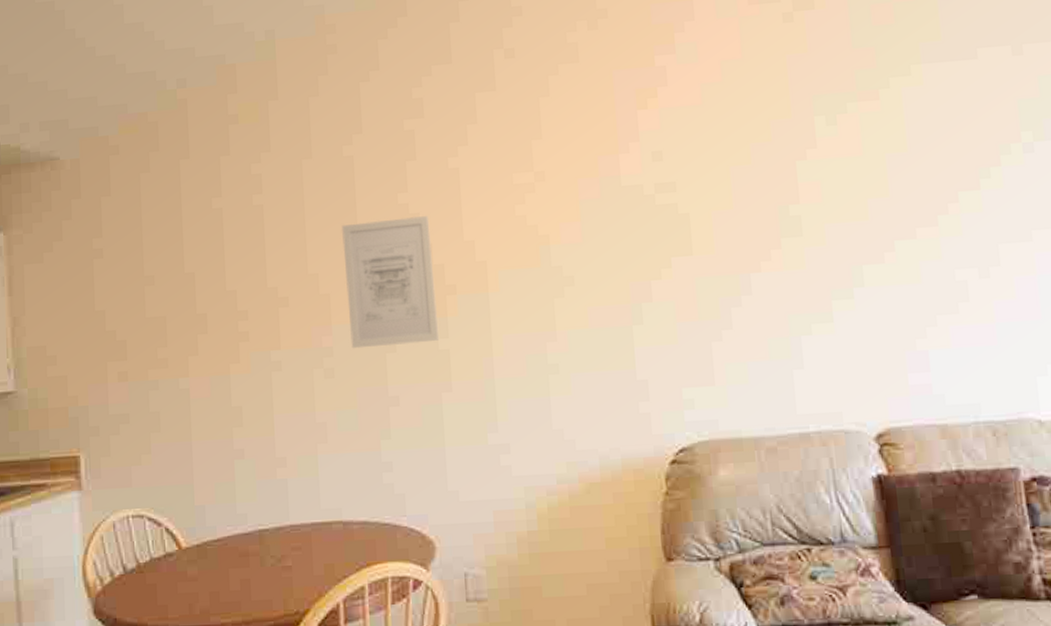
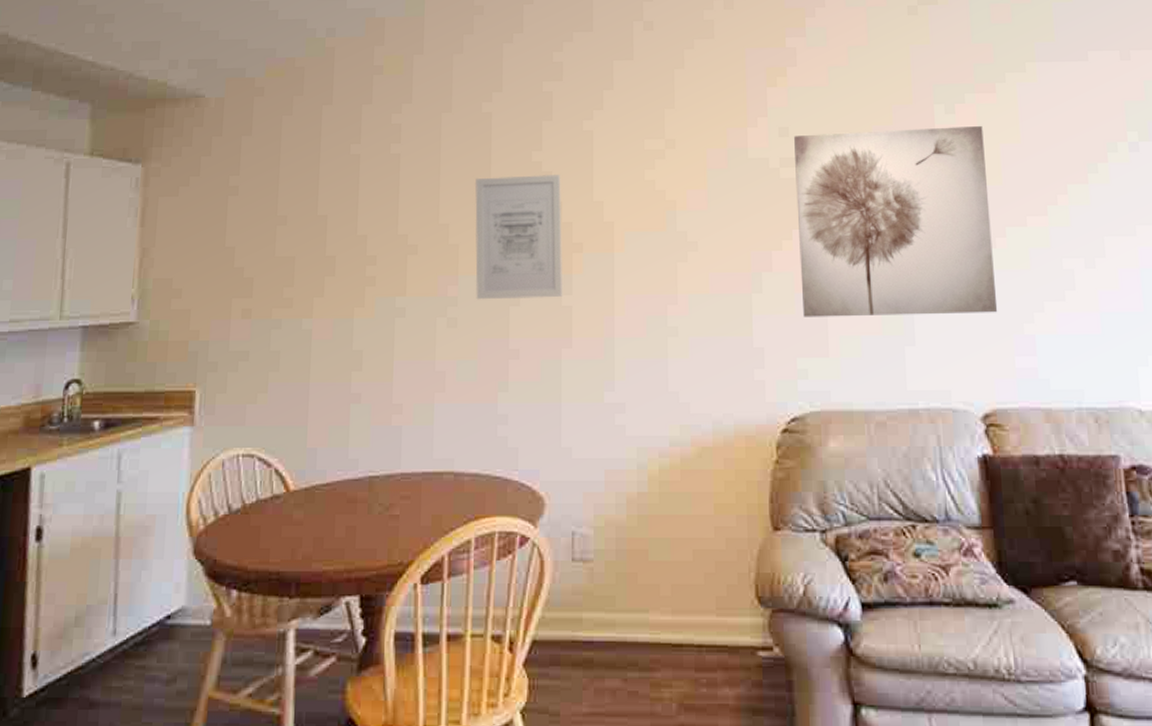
wall art: none [668,135,889,346] -> present [794,125,998,317]

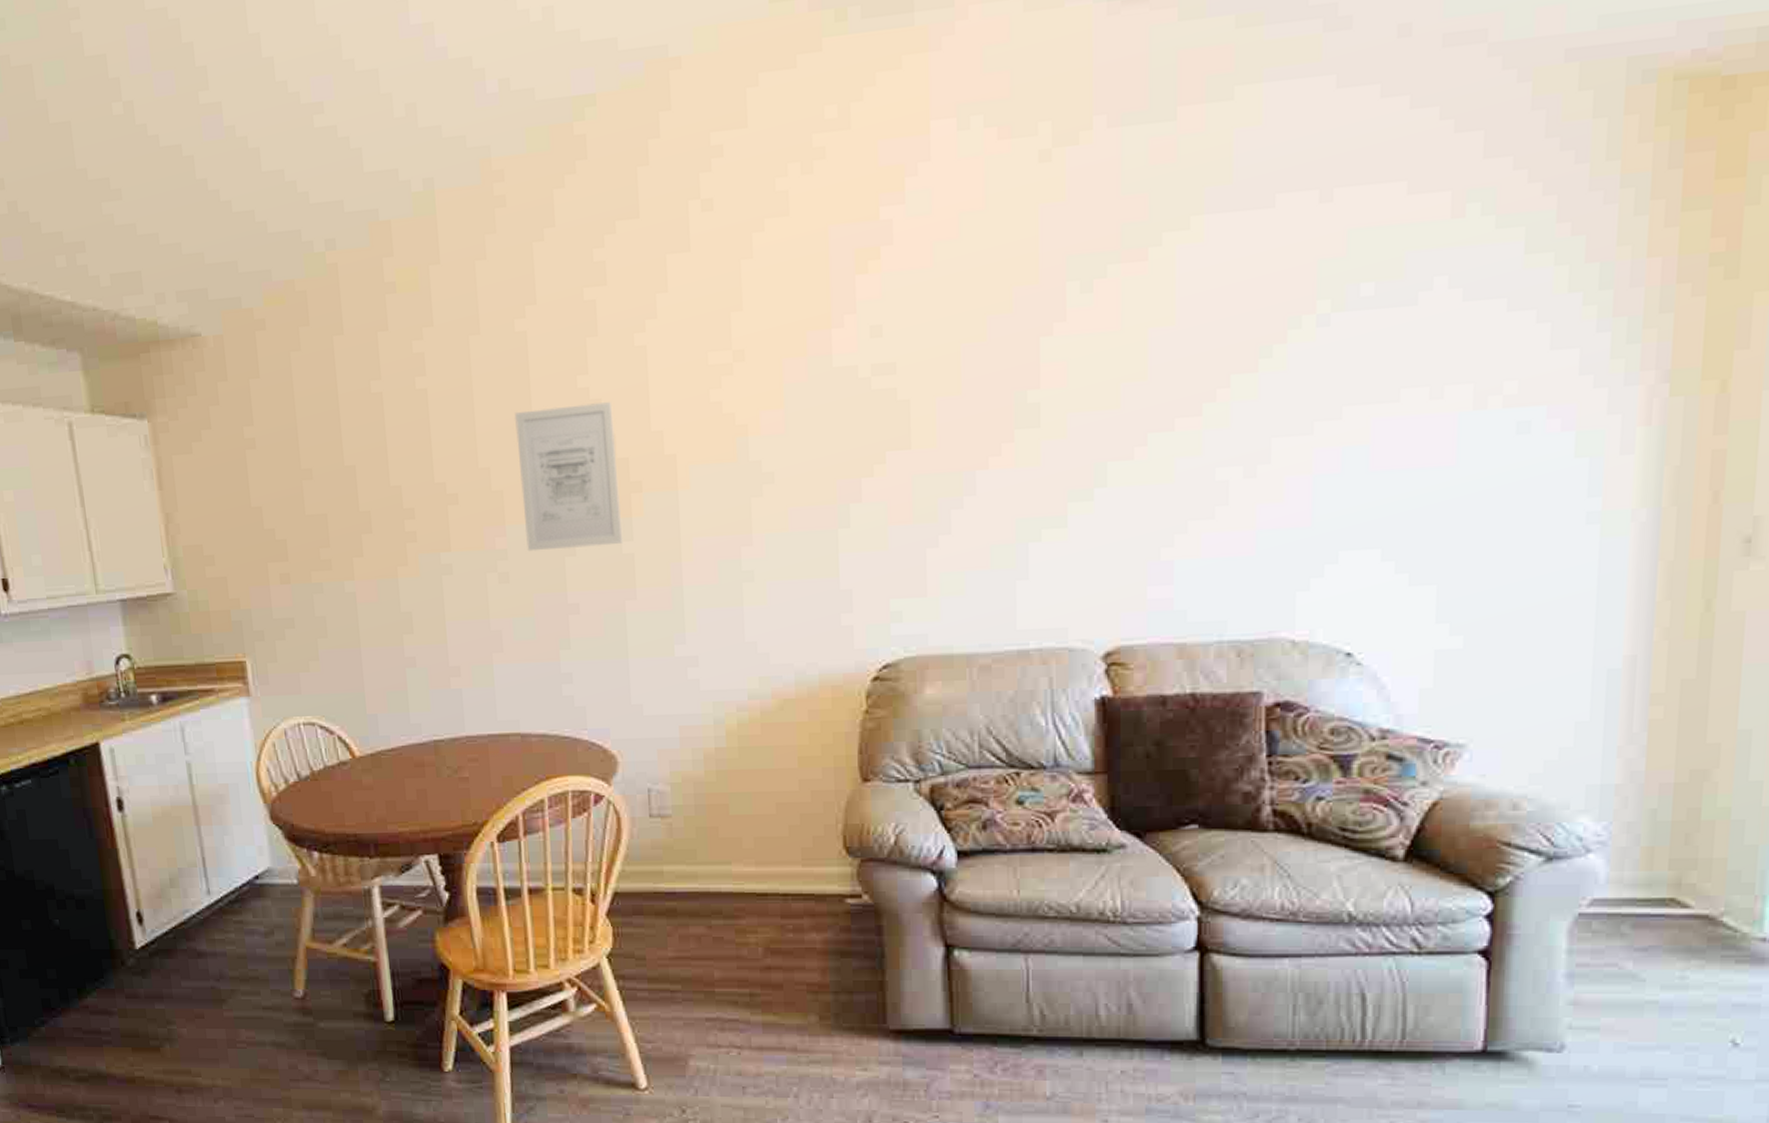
wall art: present [794,125,998,317] -> none [889,305,1131,553]

